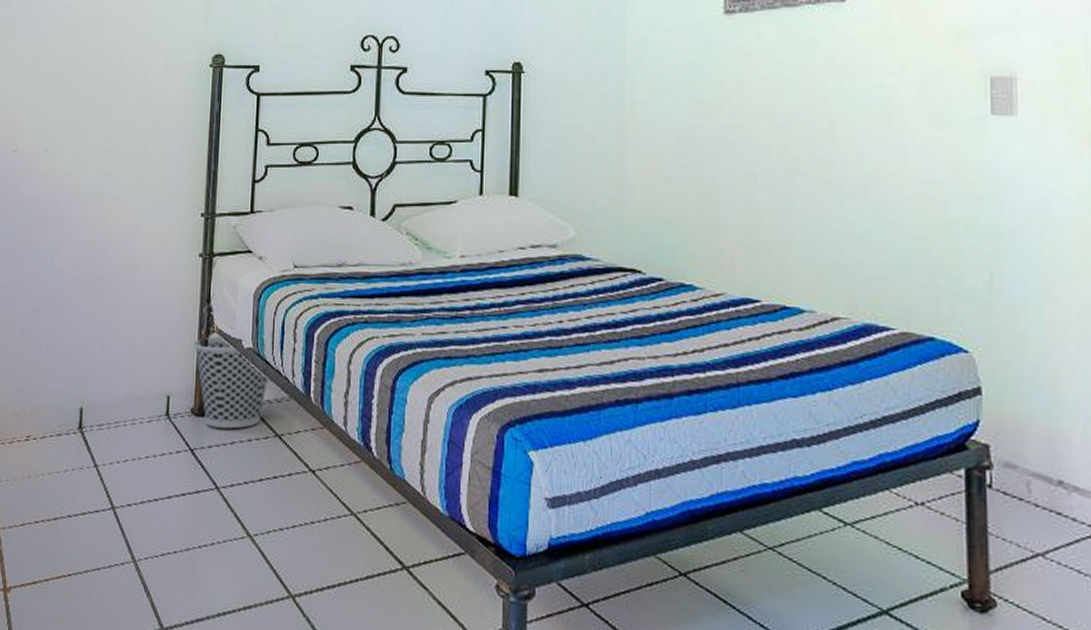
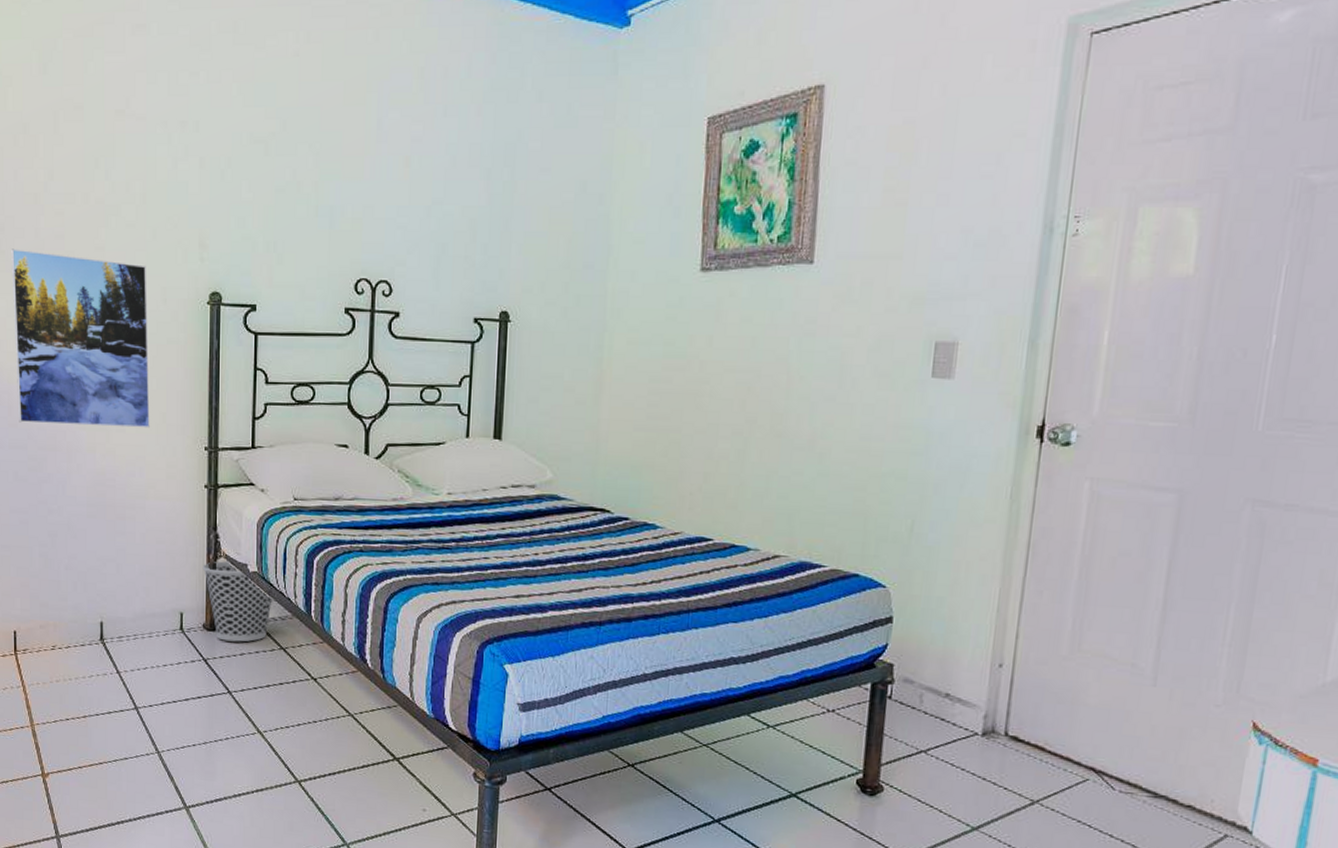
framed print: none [11,20,151,195] -> present [11,249,150,428]

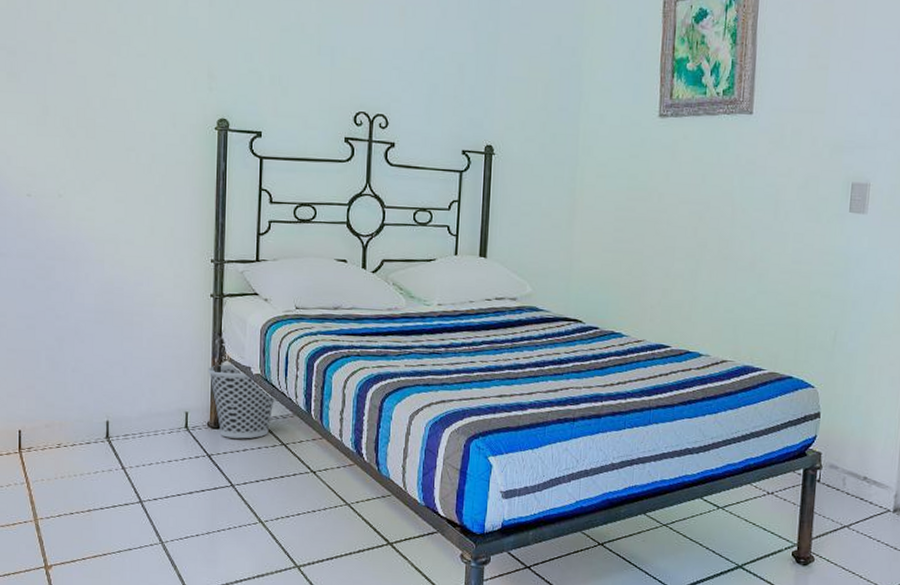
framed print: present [11,249,150,428] -> none [23,71,158,241]

